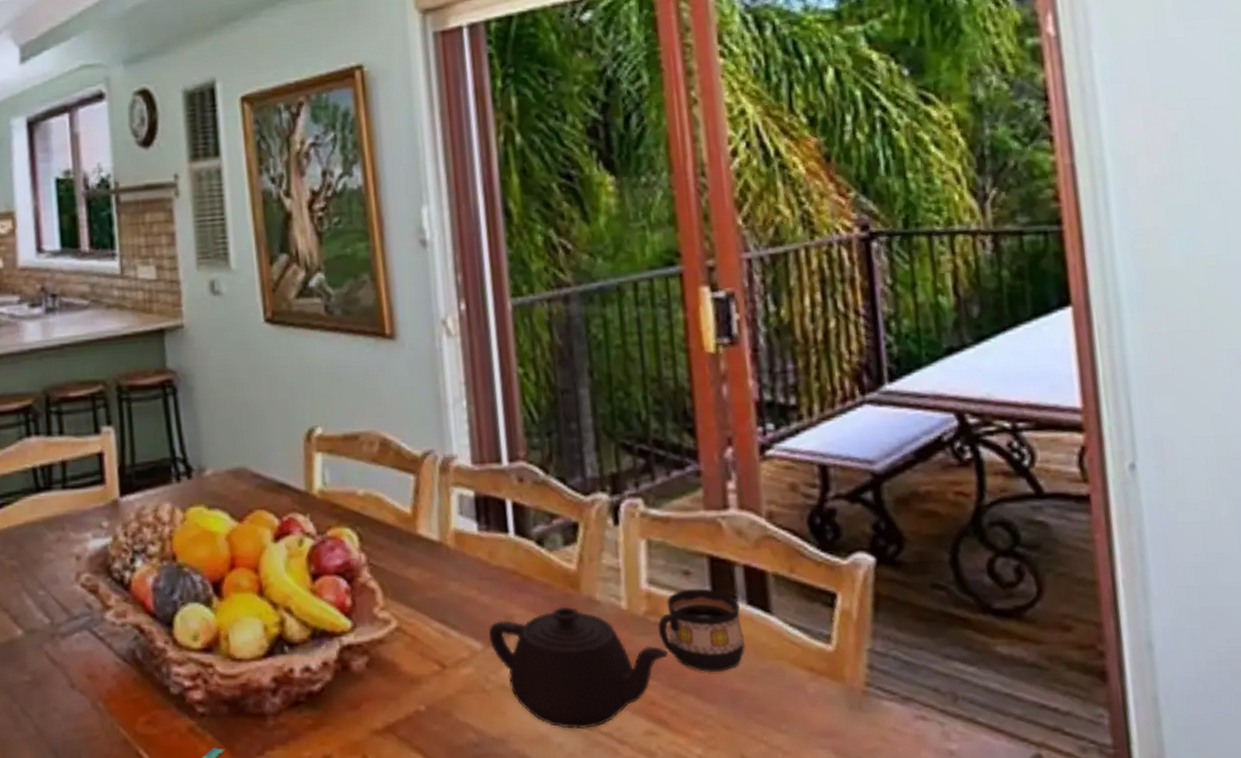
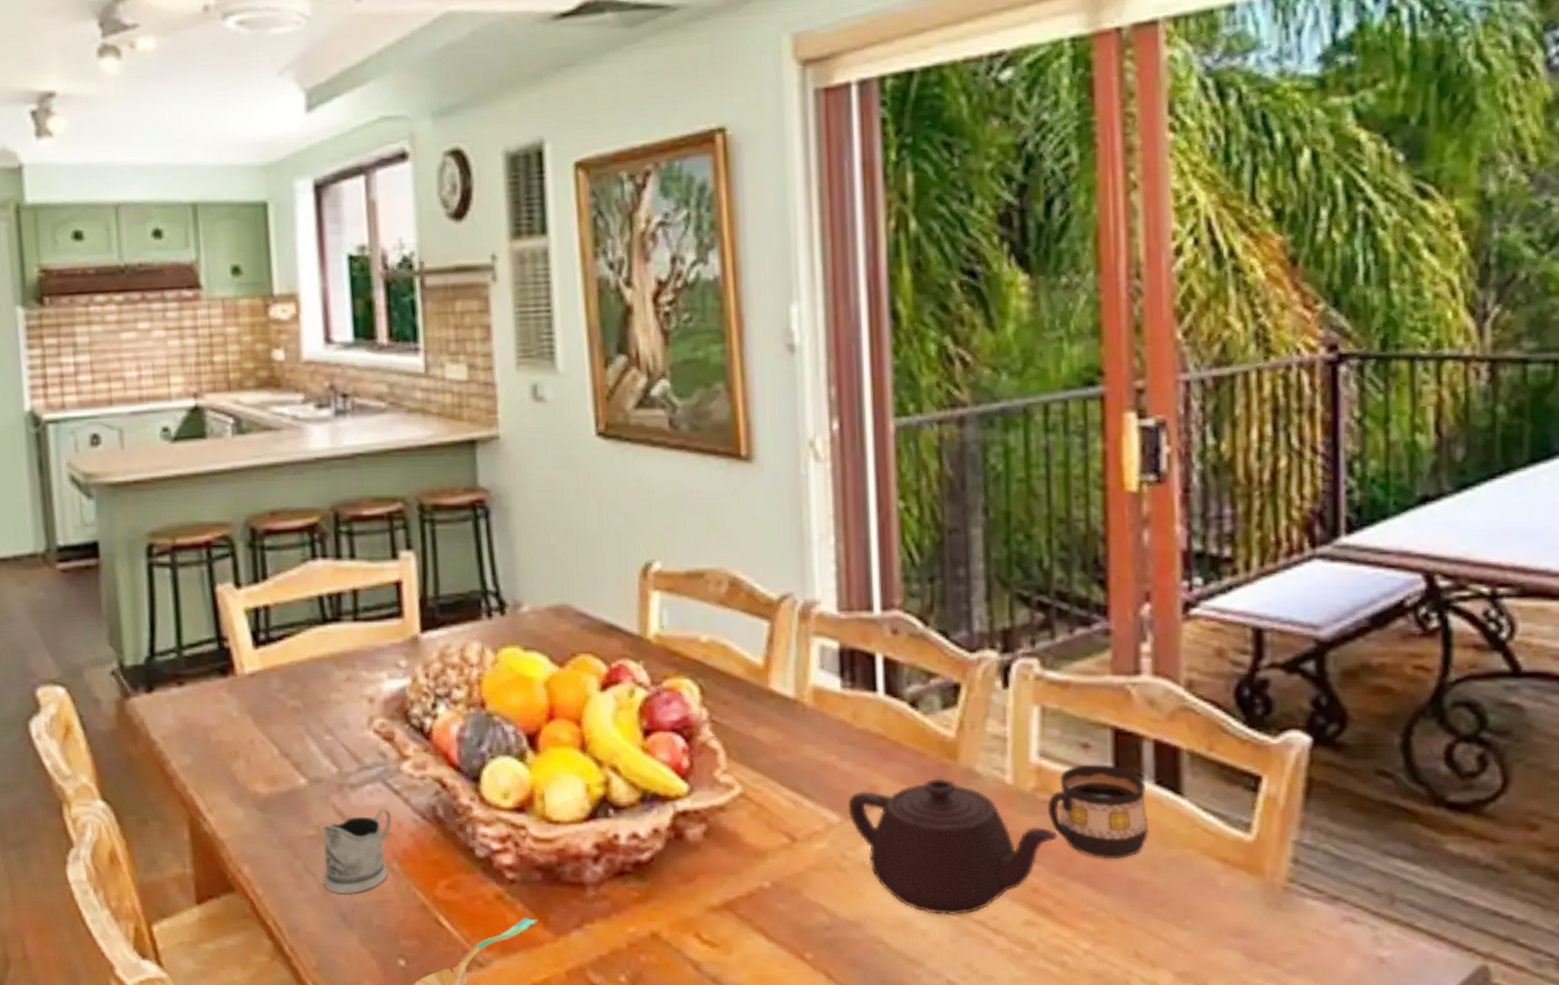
tea glass holder: none [37,654,98,732] -> present [323,808,392,894]

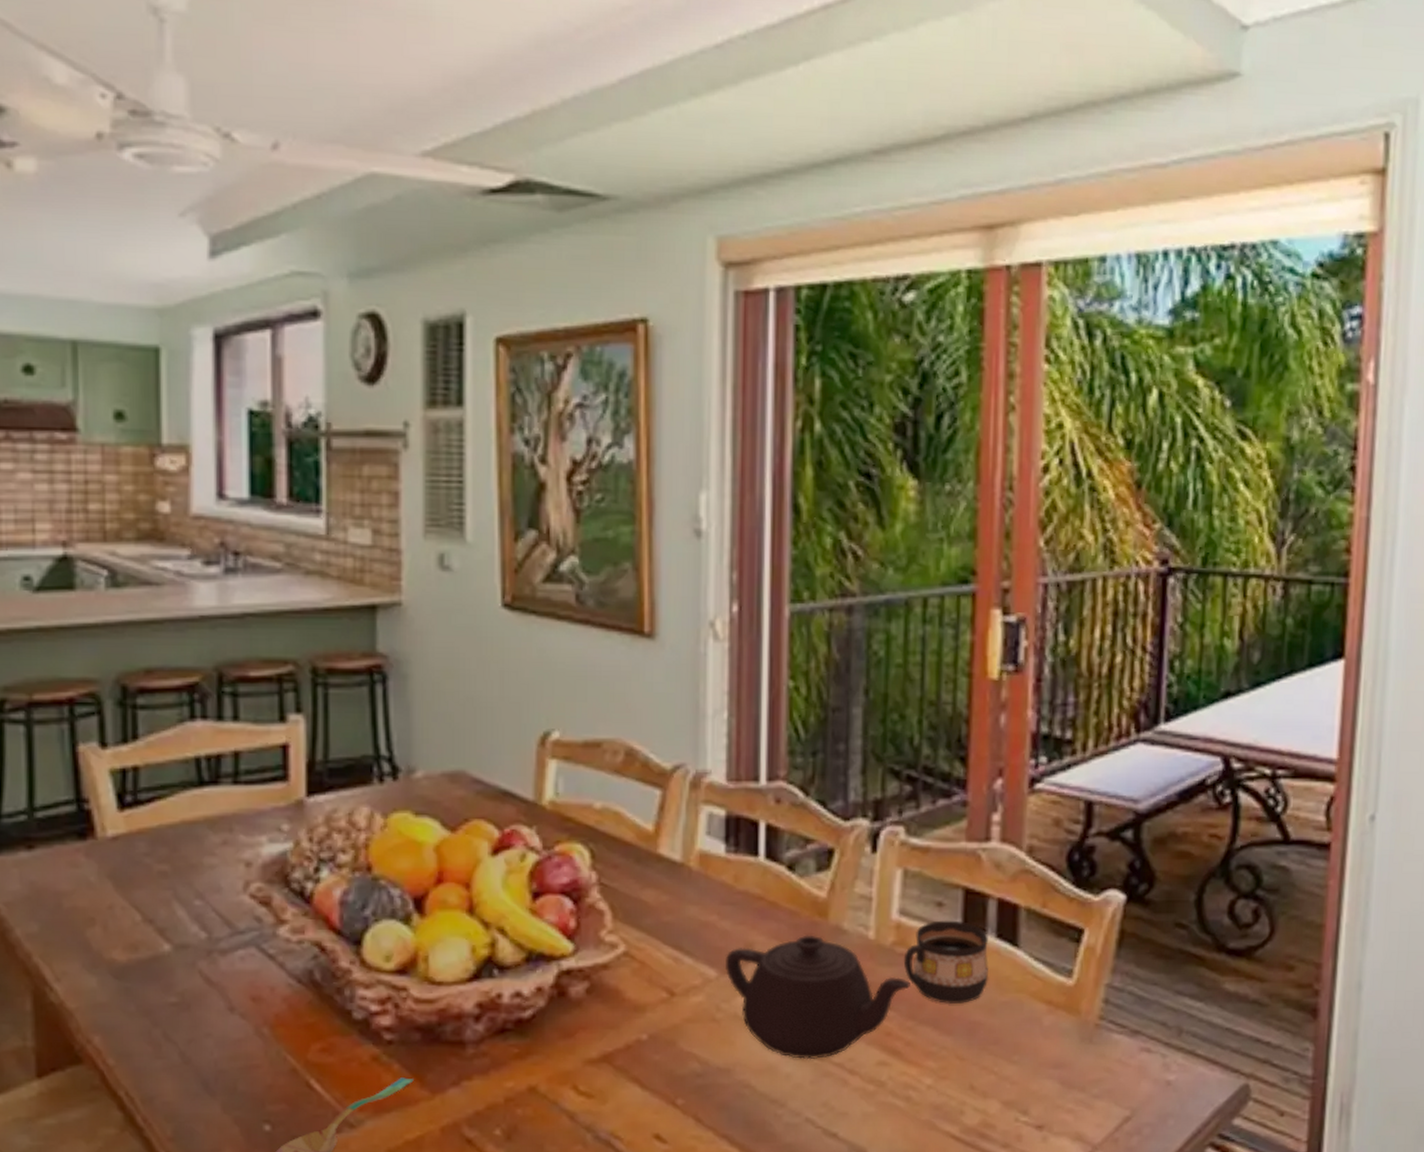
tea glass holder: present [323,808,392,894] -> none [184,974,265,1060]

